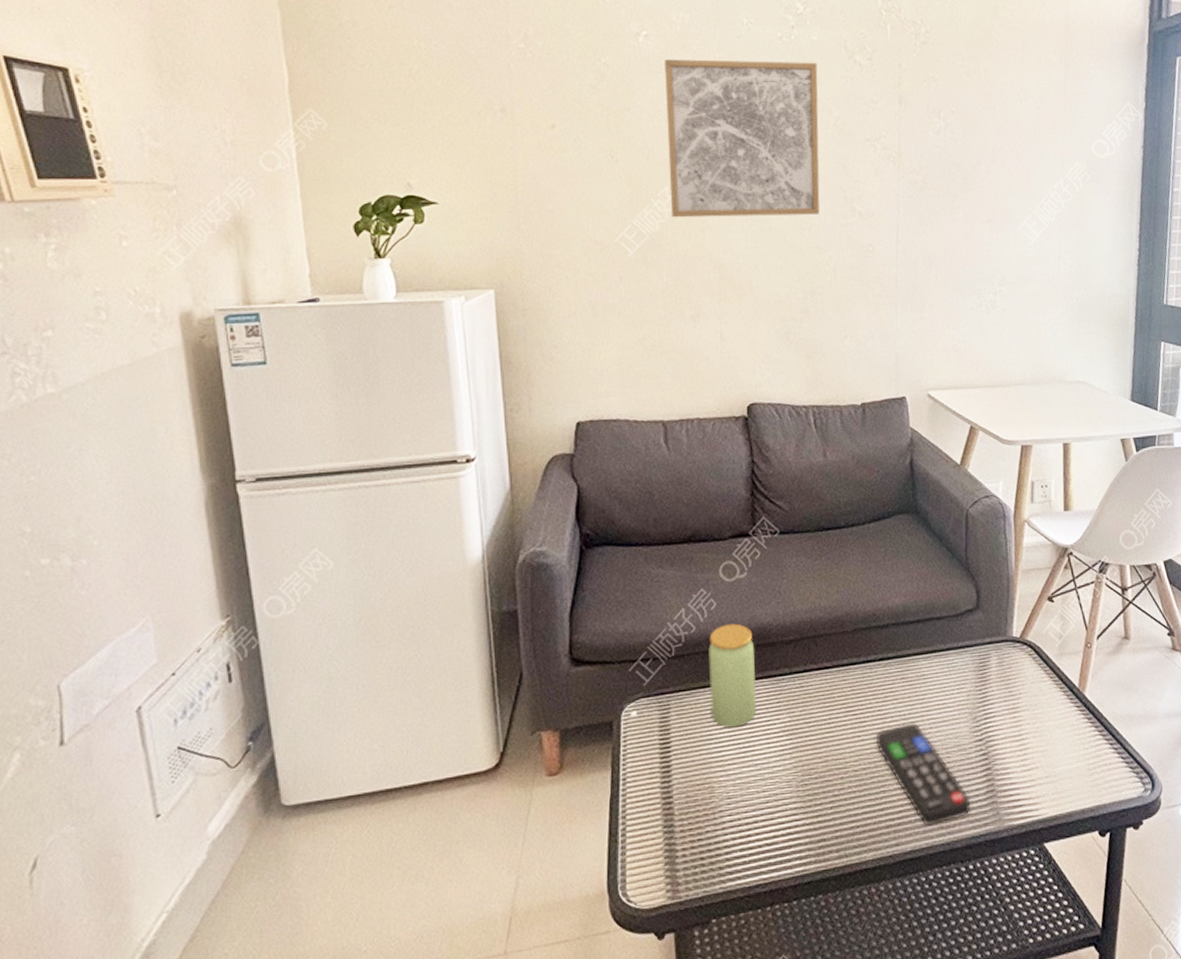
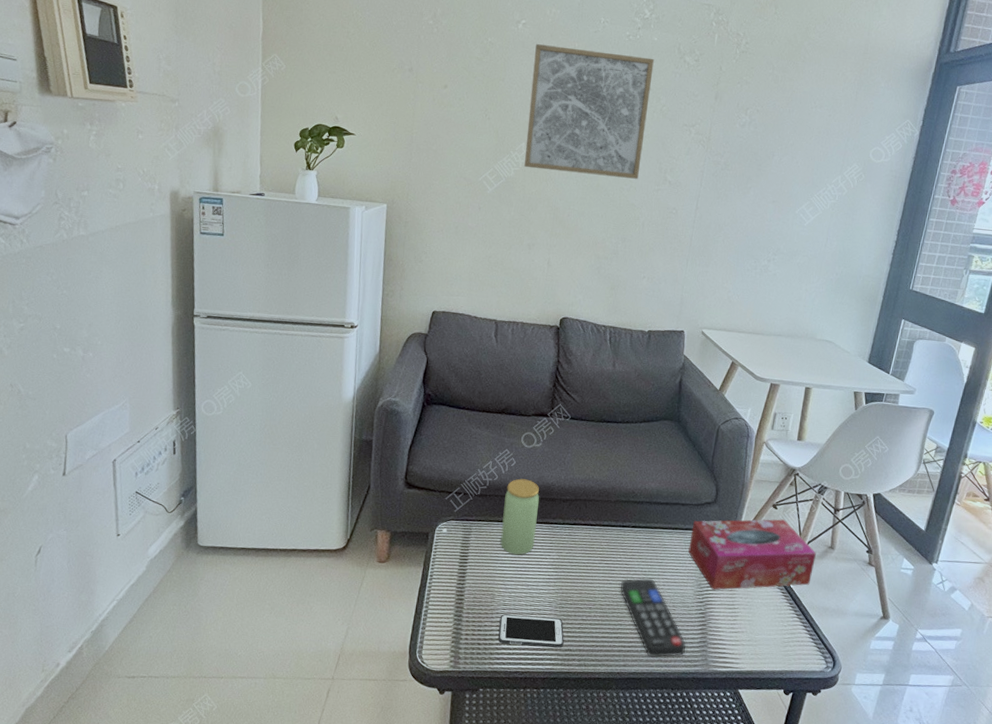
cell phone: none [725,801,814,851] -> present [498,614,564,648]
tissue box: none [954,613,1110,722] -> present [688,519,817,590]

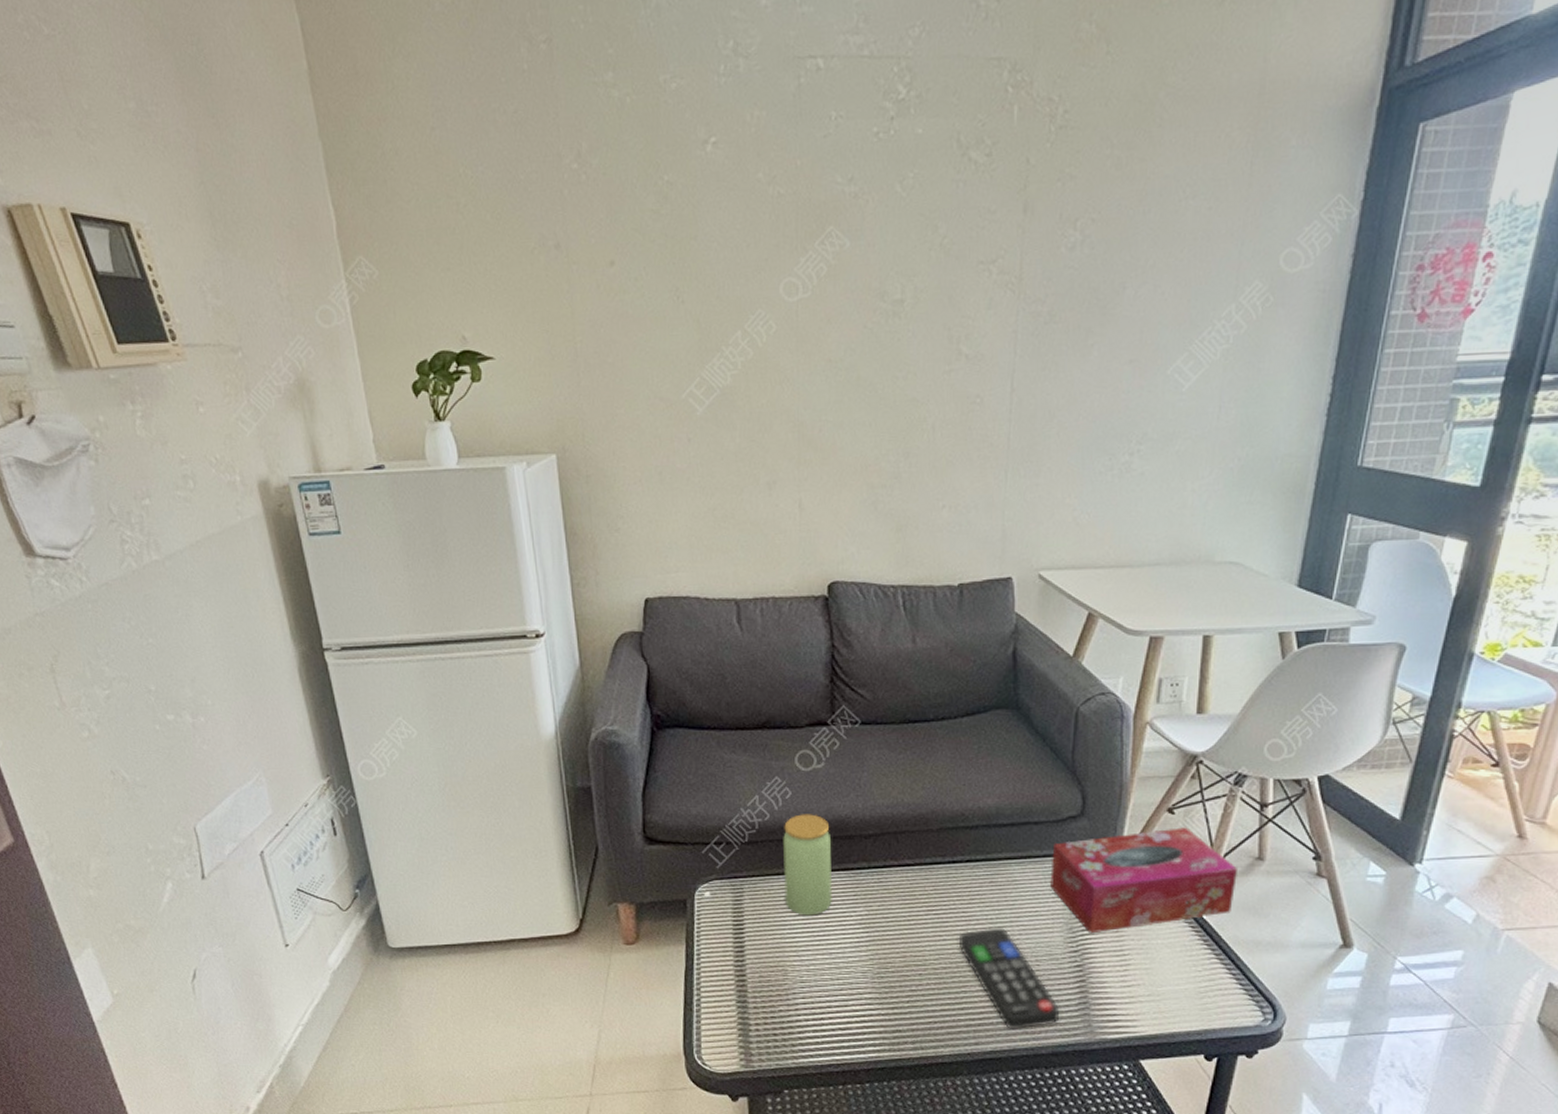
cell phone: present [498,614,564,648] -> none [798,992,889,1031]
wall art: present [523,44,654,179] -> none [737,163,922,368]

